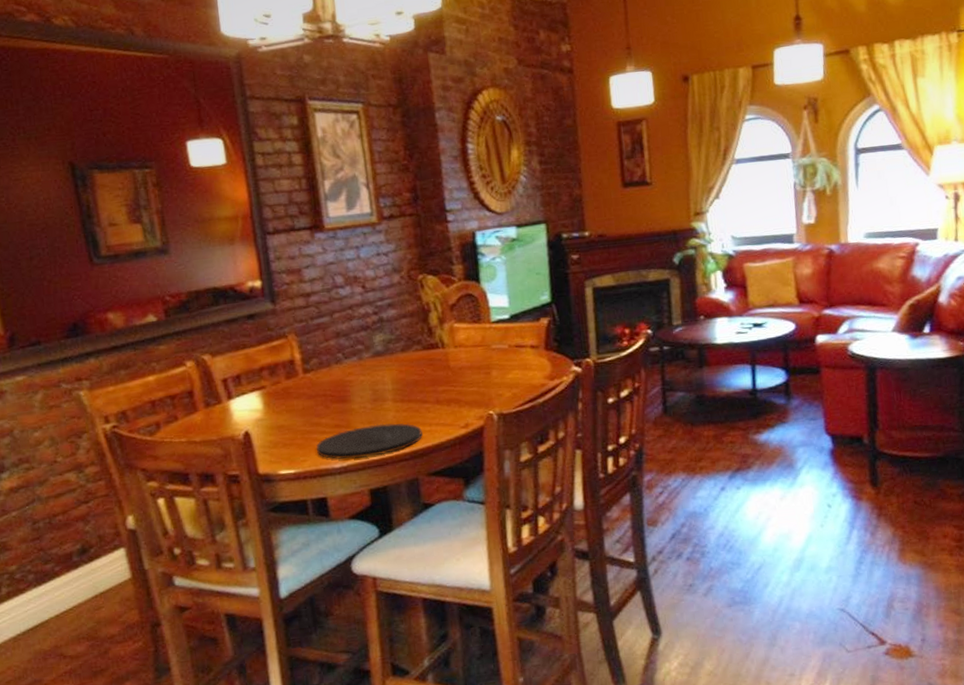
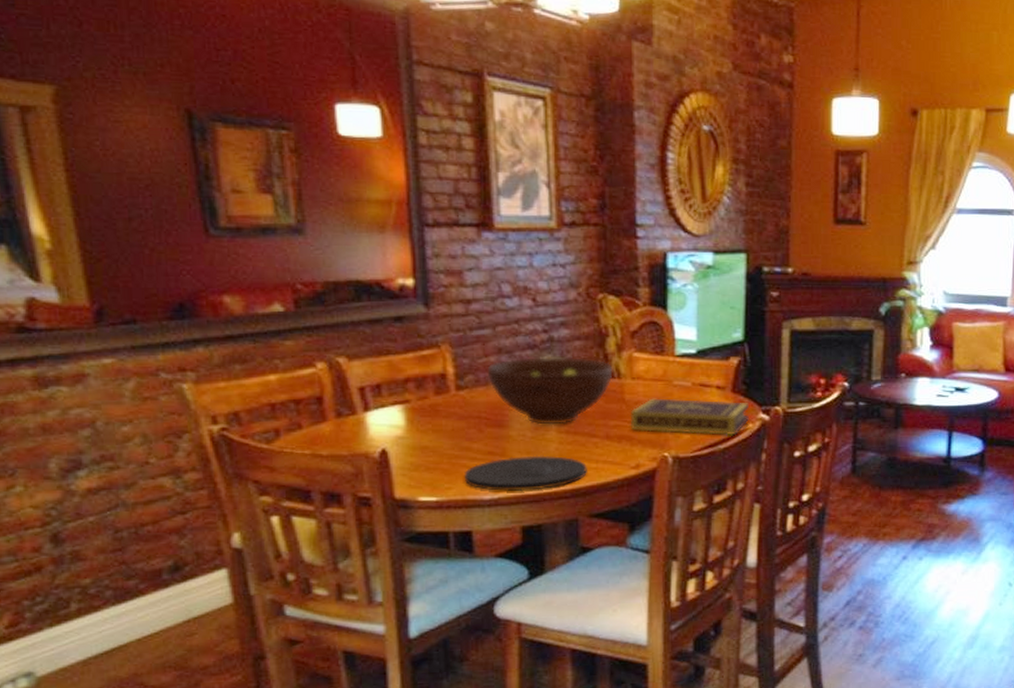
fruit bowl: none [328,332,438,397] -> present [487,356,613,426]
book: none [456,358,563,393] -> present [630,398,749,436]

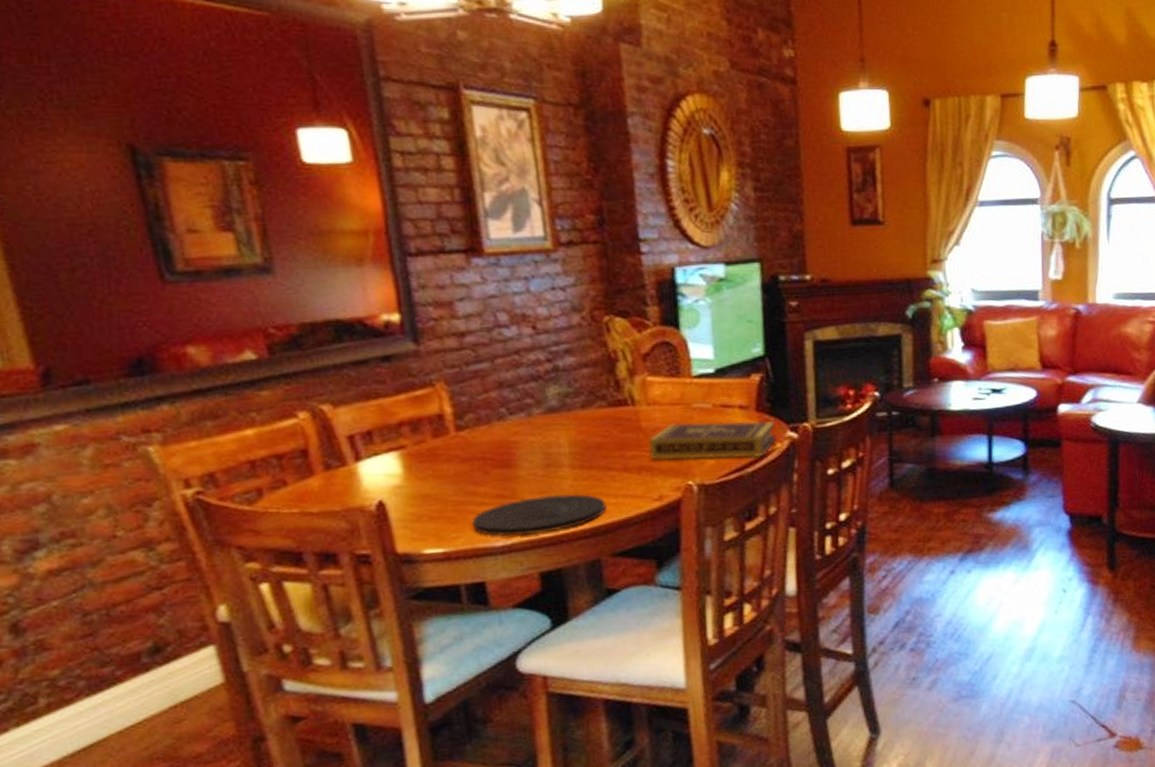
fruit bowl: present [487,356,613,426] -> none [488,386,627,462]

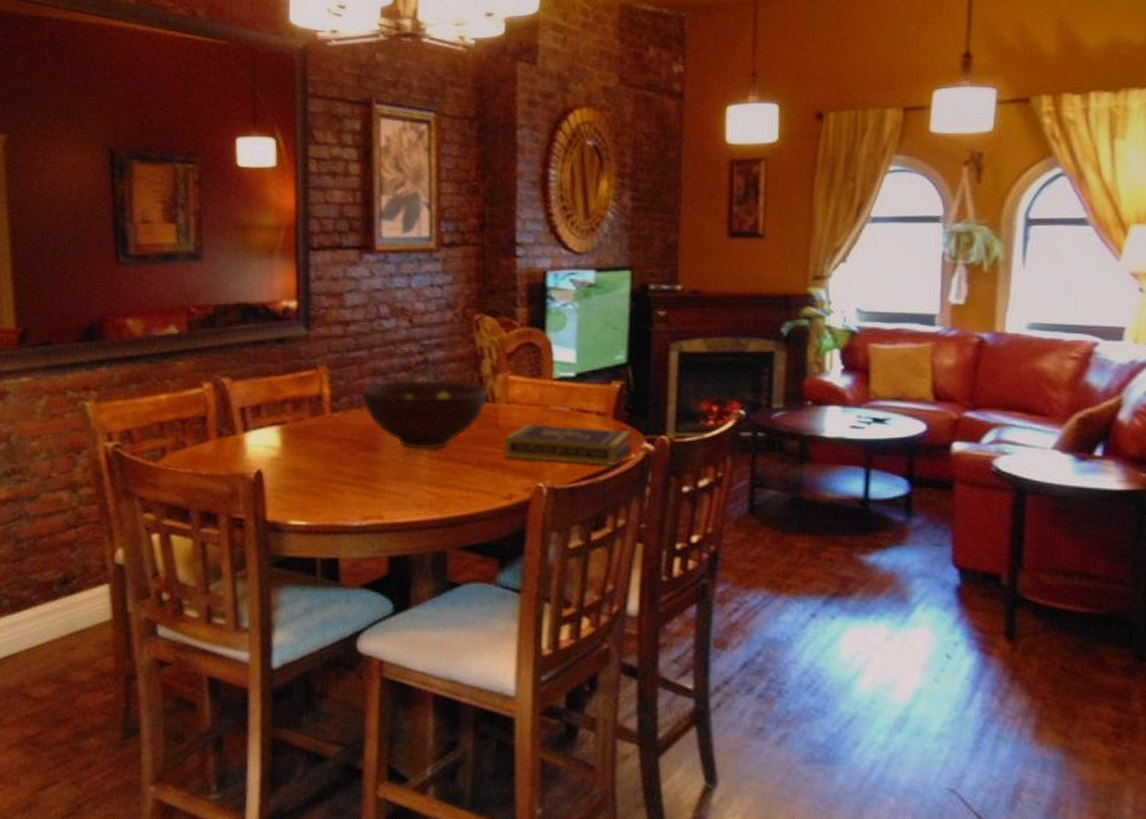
plate: present [473,494,607,536] -> none [335,481,457,518]
fruit bowl: none [488,386,627,462] -> present [361,378,488,451]

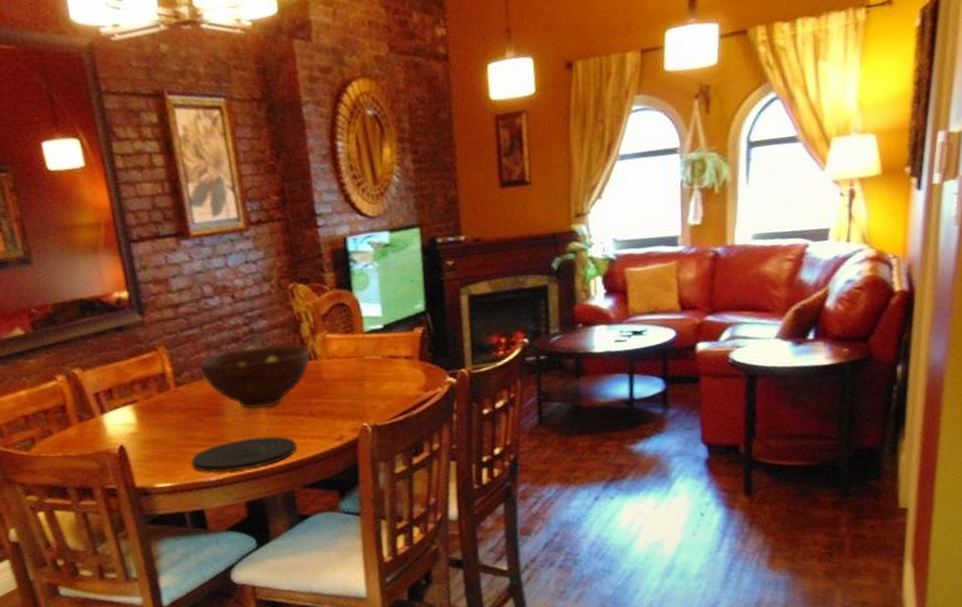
plate: none [335,481,457,518] -> present [192,436,297,473]
book: present [503,424,632,467] -> none [329,369,438,405]

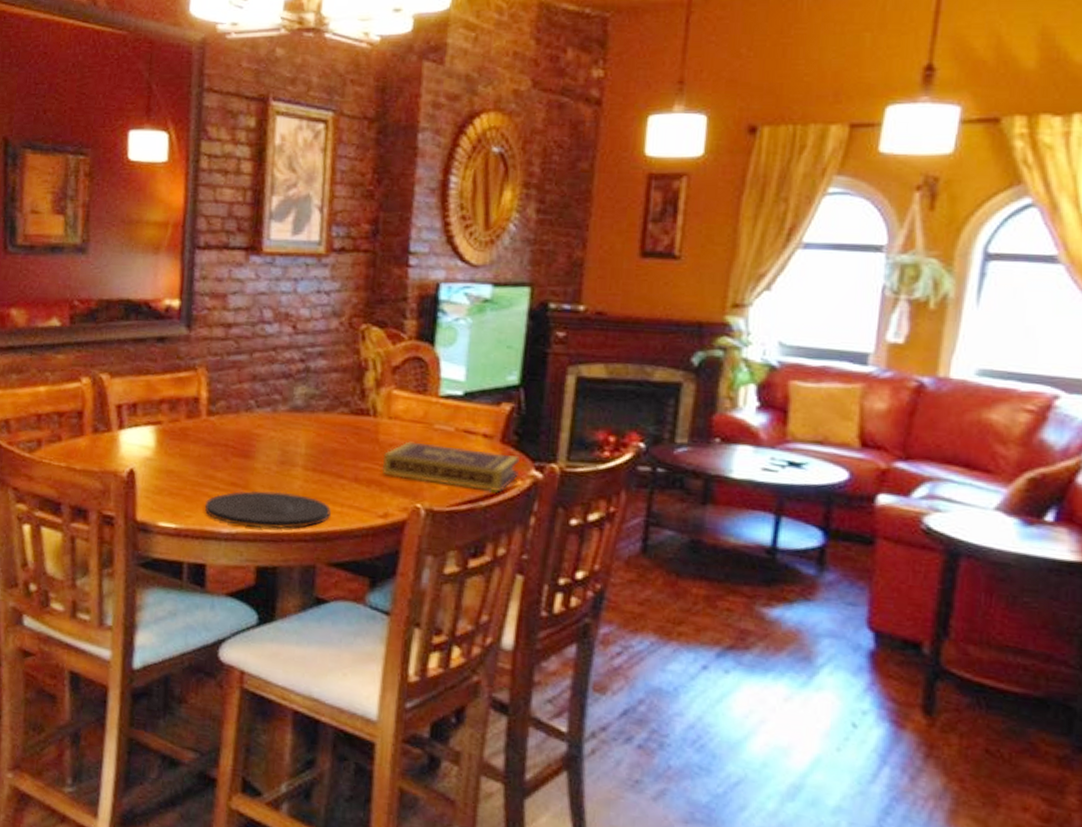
fruit bowl: present [199,344,311,410] -> none [239,386,370,462]
book: none [329,369,438,405] -> present [381,441,520,493]

